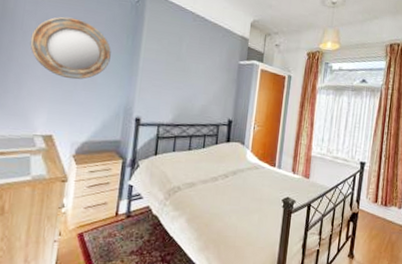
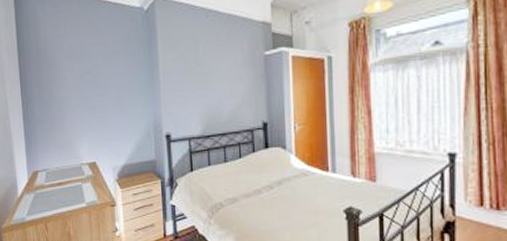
home mirror: present [29,16,111,80] -> none [62,43,132,105]

